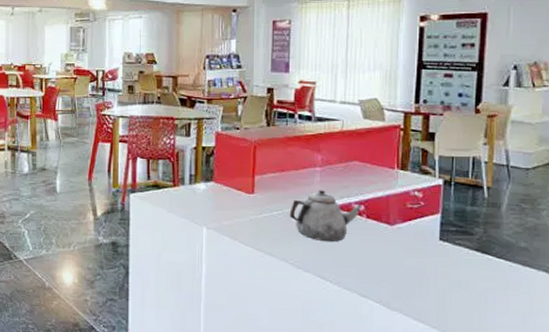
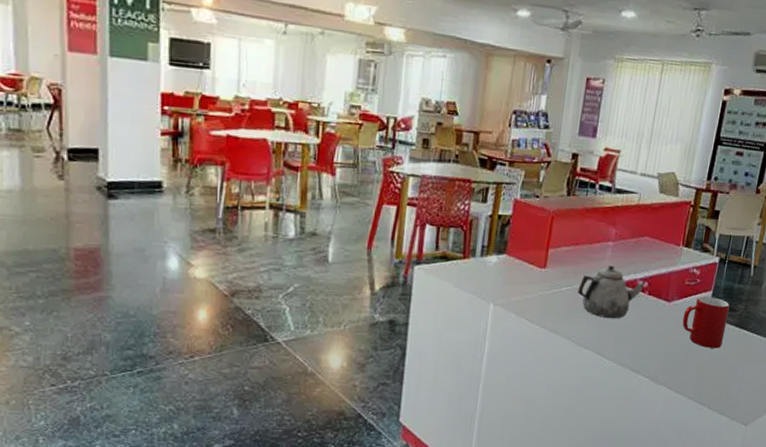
cup: none [410,219,464,274] -> present [682,296,730,348]

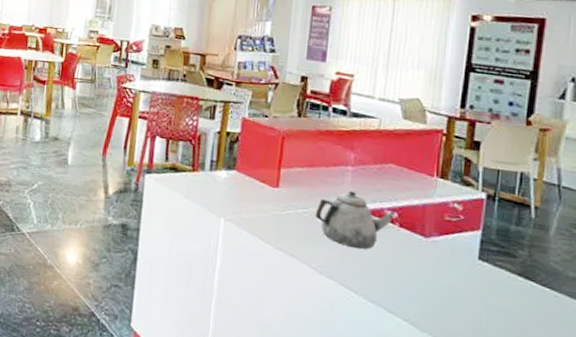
cup: present [682,296,730,348] -> none [445,234,507,299]

